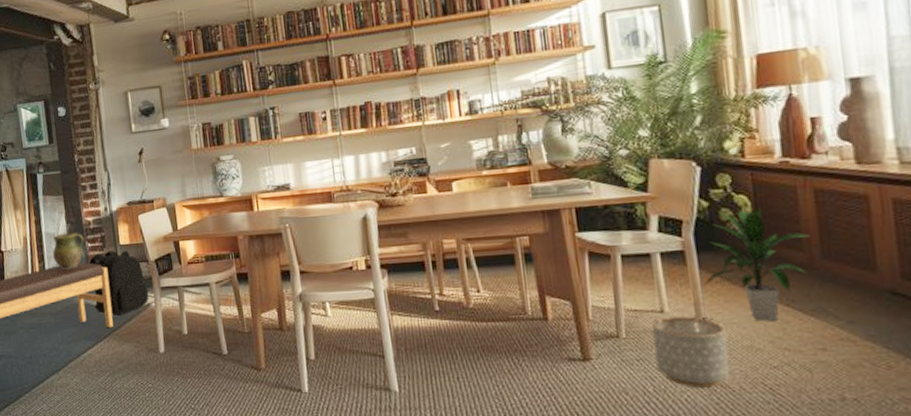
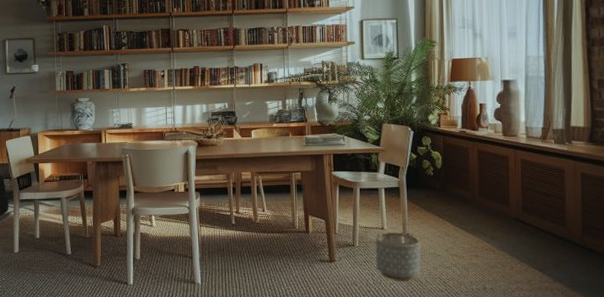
indoor plant: present [704,206,811,321] -> none [409,160,474,237]

